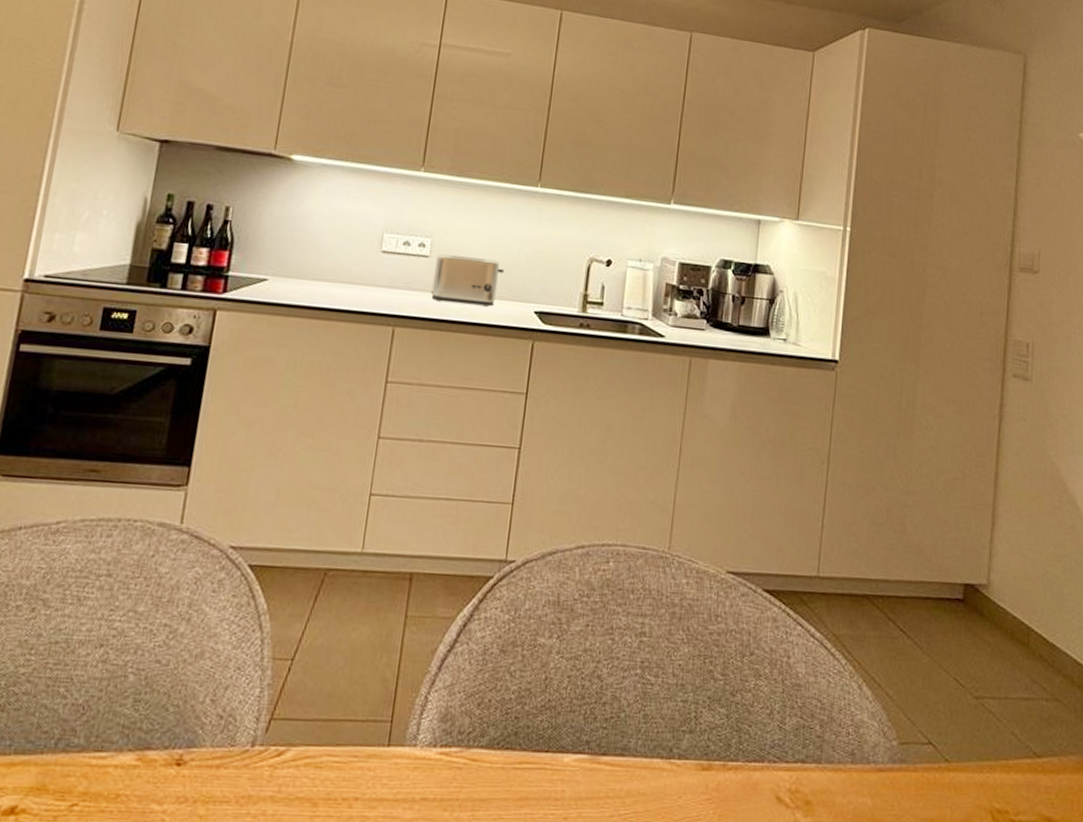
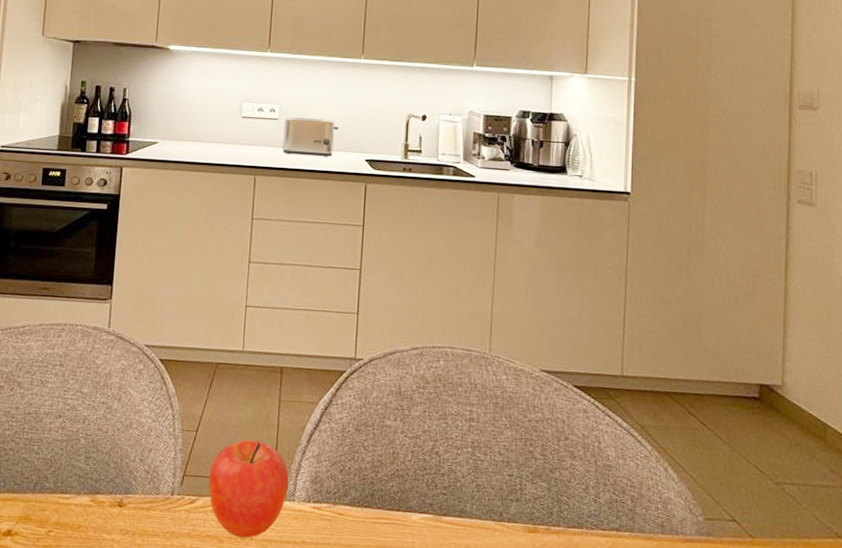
fruit: none [303,668,412,798] -> present [208,439,289,538]

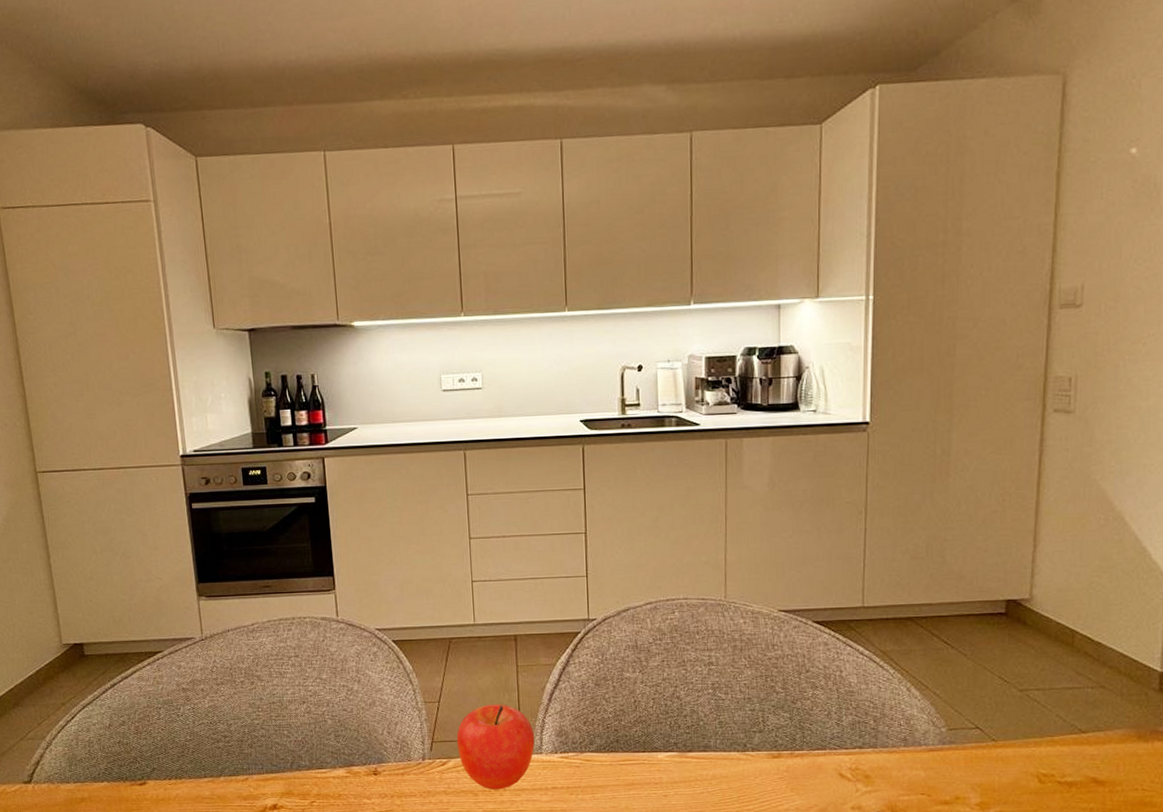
toaster: present [282,116,339,157] -> none [488,382,548,425]

